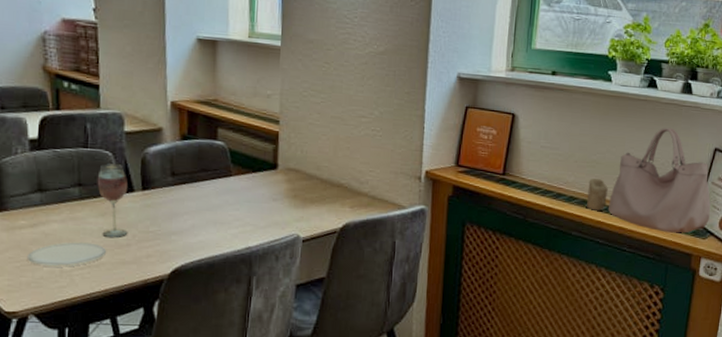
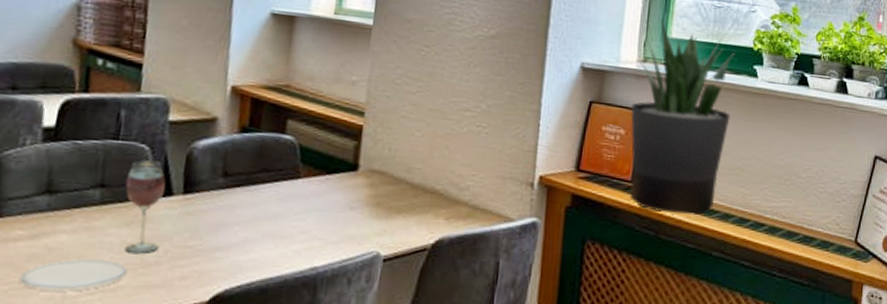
planter: none [500,31,592,202] -> present [629,18,735,215]
candle: present [587,178,608,212] -> none [730,188,754,228]
handbag: present [609,127,711,234] -> none [755,130,872,255]

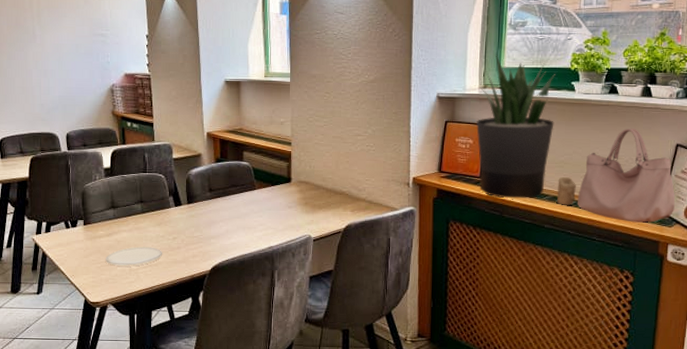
wineglass: present [124,160,166,253] -> none [154,184,178,242]
candle: none [730,188,754,228] -> present [557,177,576,206]
handbag: none [755,130,872,255] -> present [578,128,675,223]

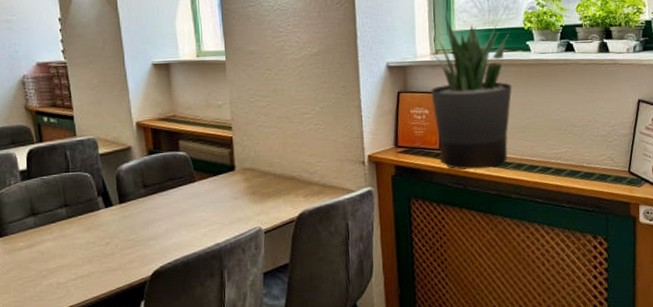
plate: present [105,247,163,267] -> none [27,255,95,281]
candle: present [557,177,576,206] -> none [521,142,541,173]
handbag: present [578,128,675,223] -> none [543,86,642,185]

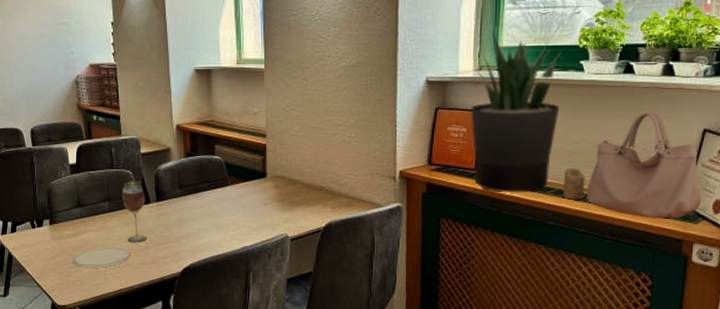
plate: none [27,255,95,281] -> present [72,247,132,268]
wineglass: none [80,183,111,249] -> present [122,181,147,242]
candle: none [521,142,541,173] -> present [563,168,585,201]
handbag: none [543,86,642,185] -> present [587,111,702,219]

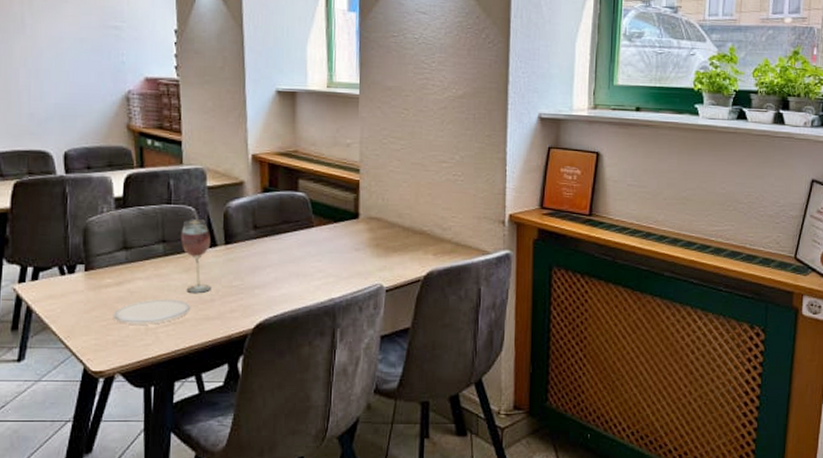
planter: present [470,30,562,193] -> none [584,67,677,242]
candle: present [563,168,585,201] -> none [679,216,700,251]
handbag: present [587,111,702,219] -> none [702,159,810,270]

